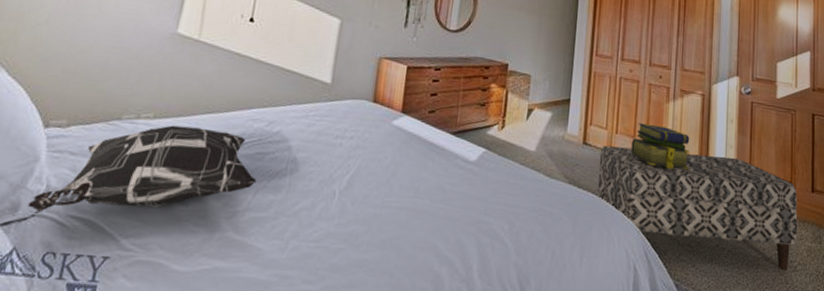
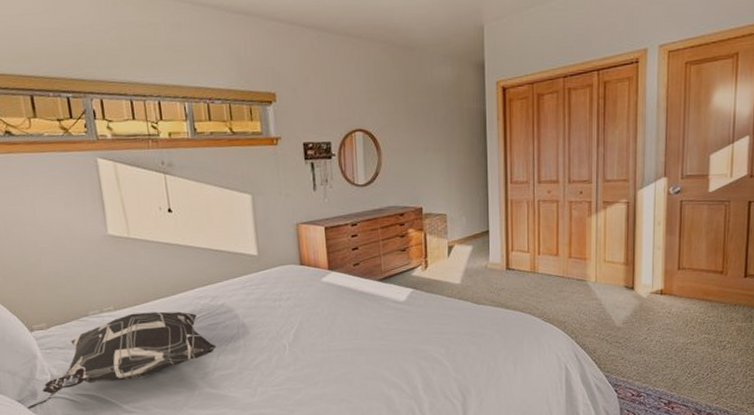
bench: present [598,145,798,270] -> none [524,257,729,350]
stack of books: present [631,123,691,169] -> none [555,240,616,279]

